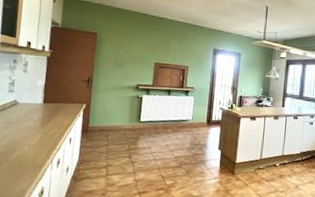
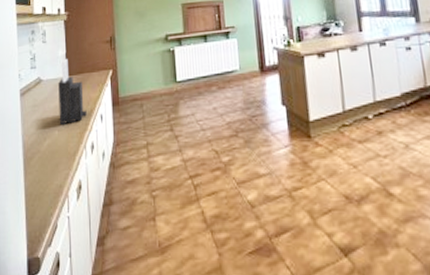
knife block: none [30,89,58,142] -> present [58,59,87,126]

